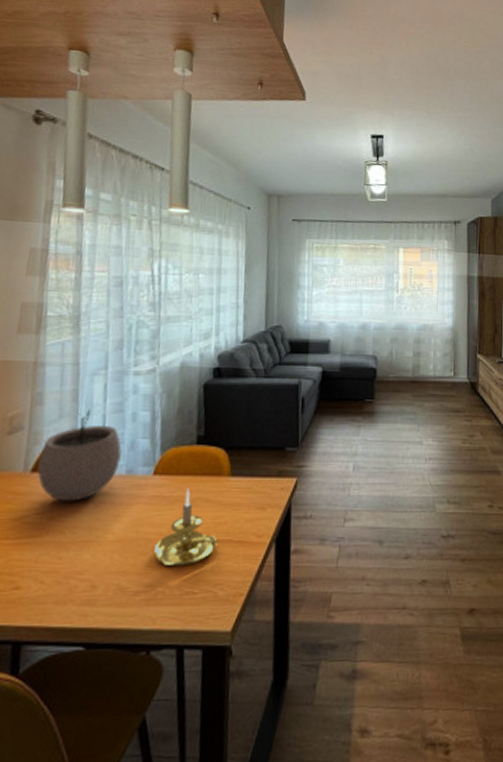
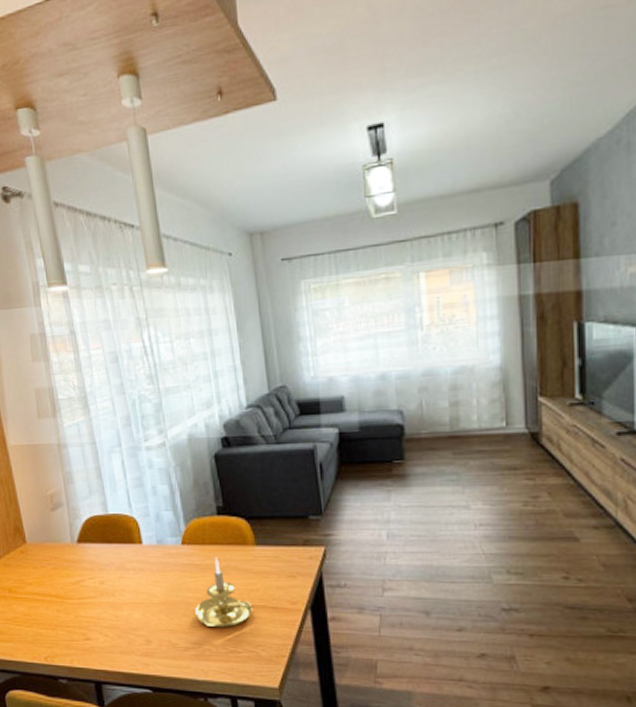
plant pot: present [37,409,122,502] -> none [81,485,150,569]

